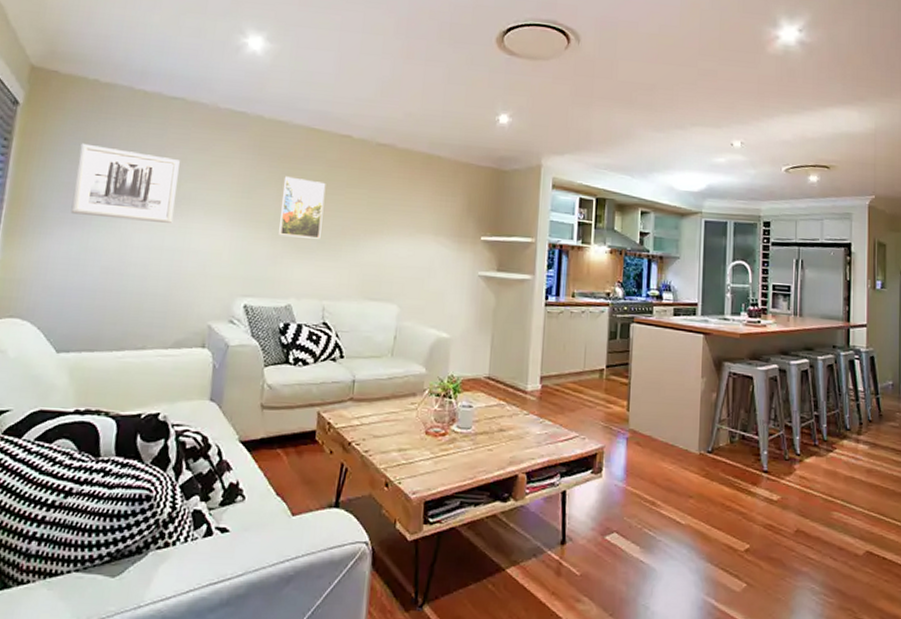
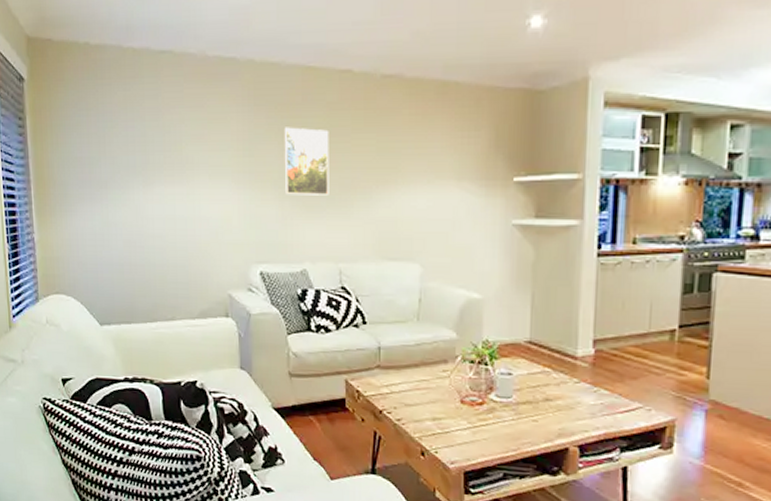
wall art: present [70,143,180,223] -> none [85,114,181,191]

